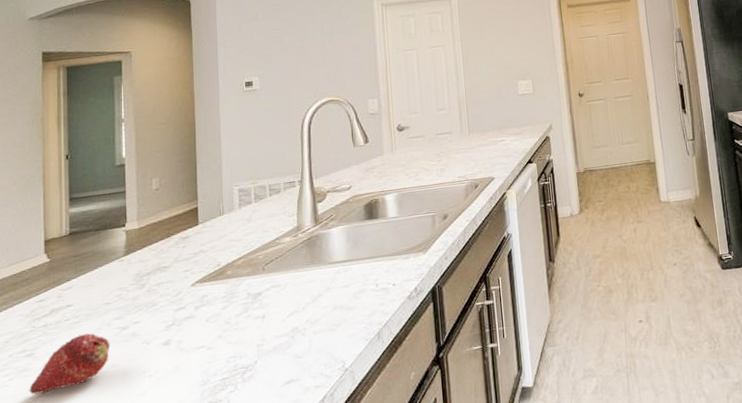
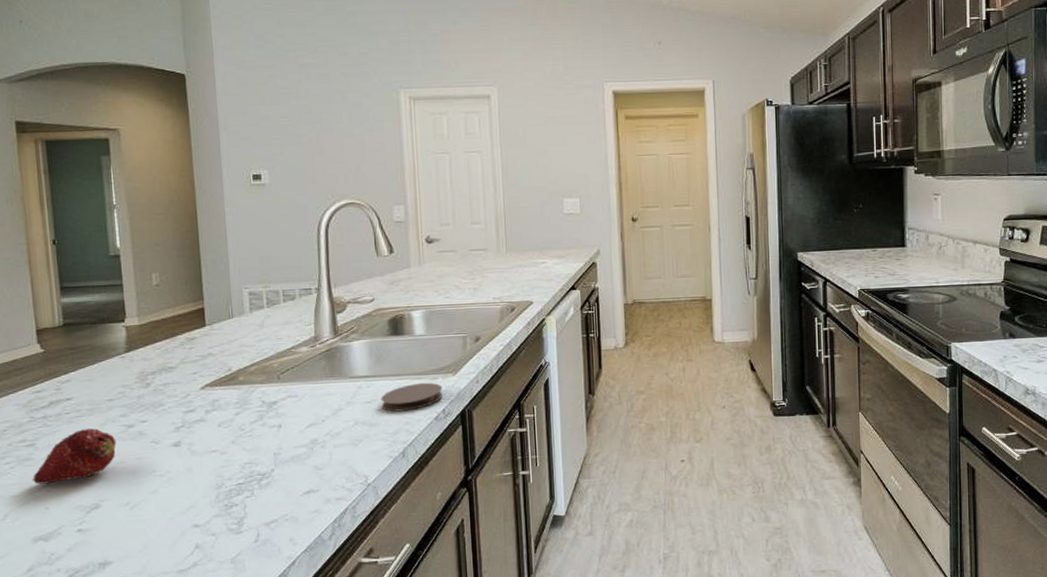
coaster: none [357,262,415,294] -> present [381,382,443,412]

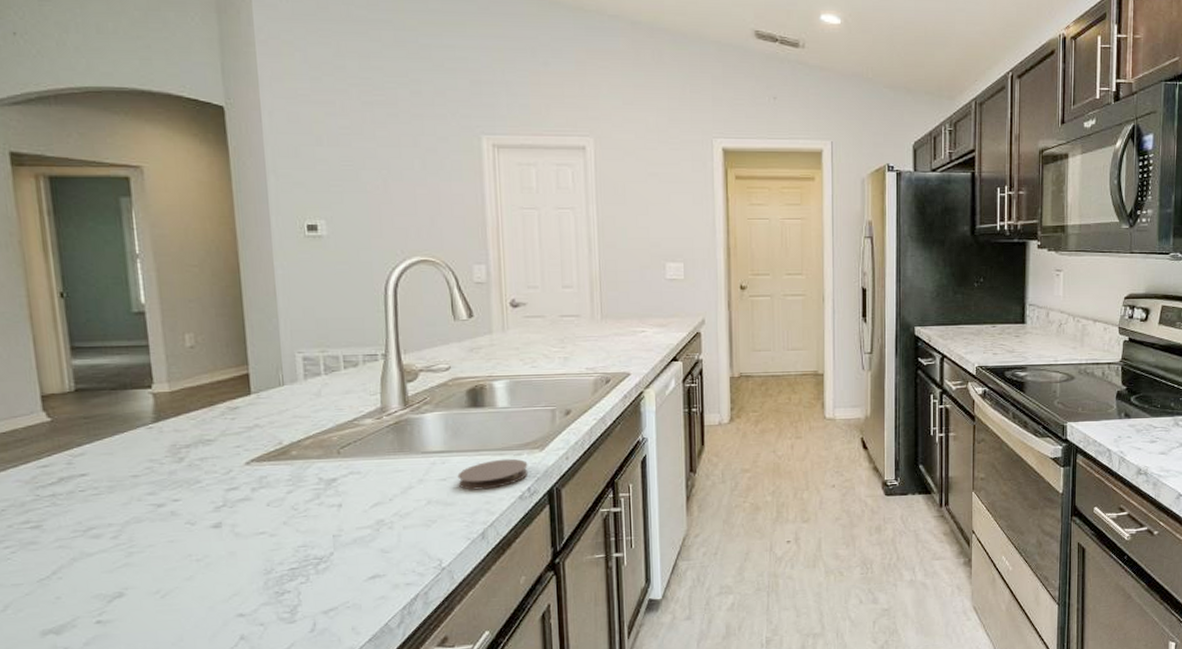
fruit: present [32,428,117,485] -> none [38,508,143,571]

